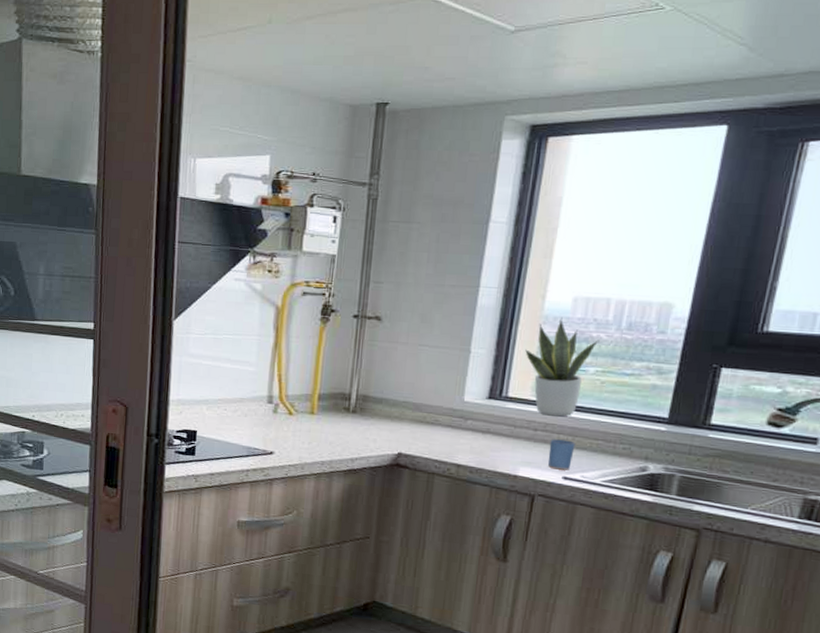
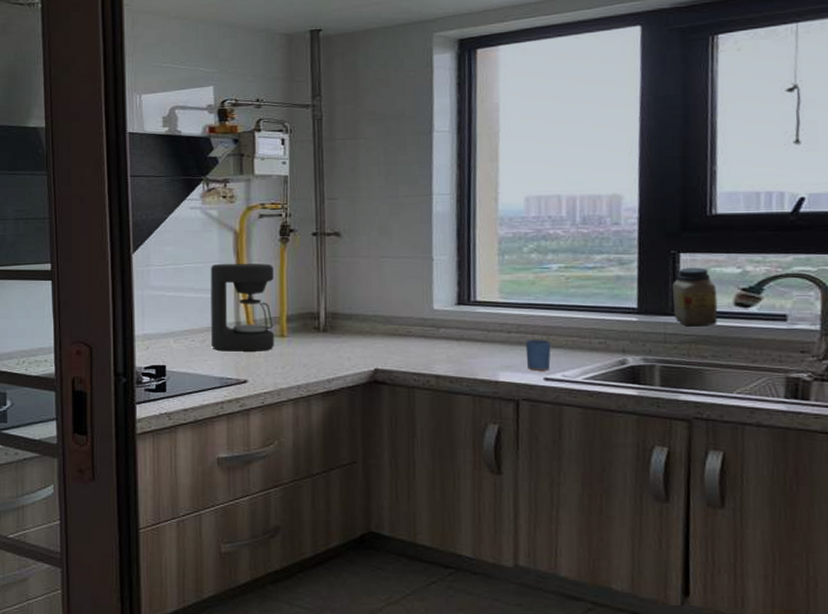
coffee maker: none [242,337,311,426] -> present [210,263,275,352]
potted plant: present [525,317,600,417] -> none [486,217,557,317]
jar: none [704,382,752,442] -> present [672,267,718,327]

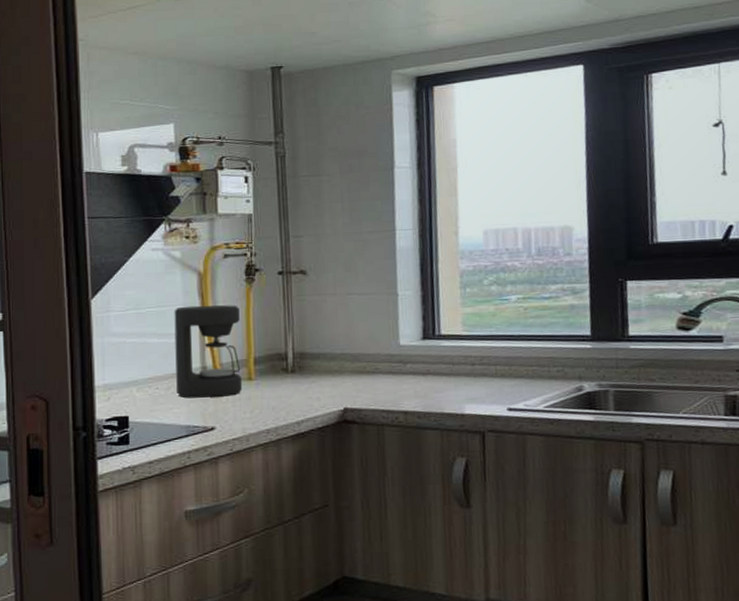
mug: present [525,340,551,371] -> none [488,370,513,402]
jar: present [672,267,718,327] -> none [621,294,663,352]

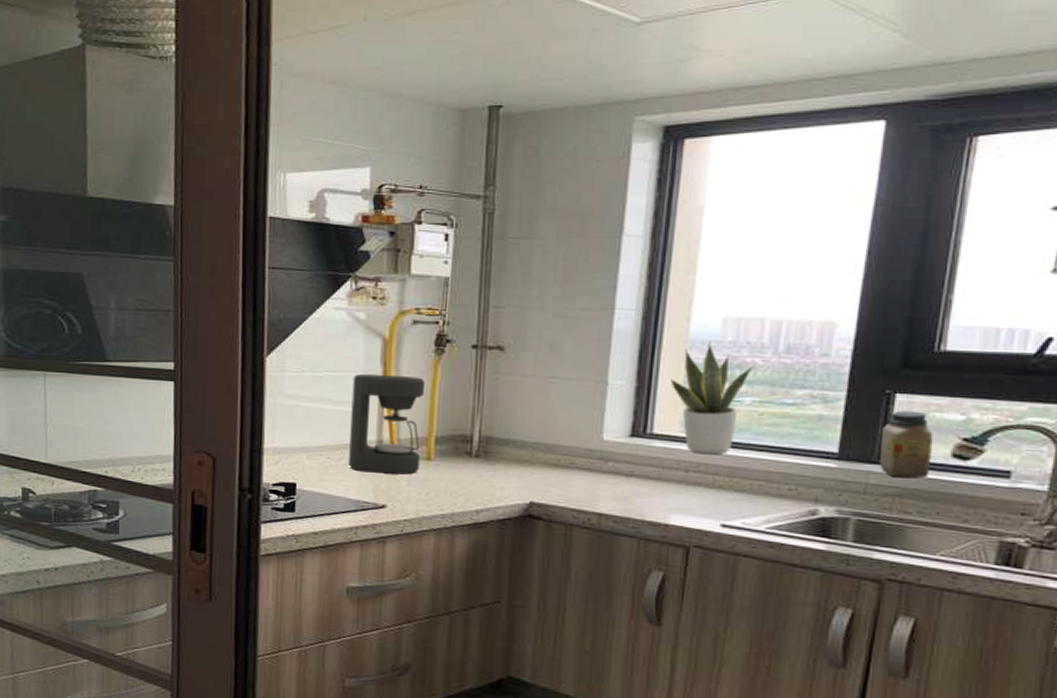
potted plant: none [449,250,515,349] -> present [670,340,755,455]
jar: none [621,294,663,352] -> present [880,410,933,479]

